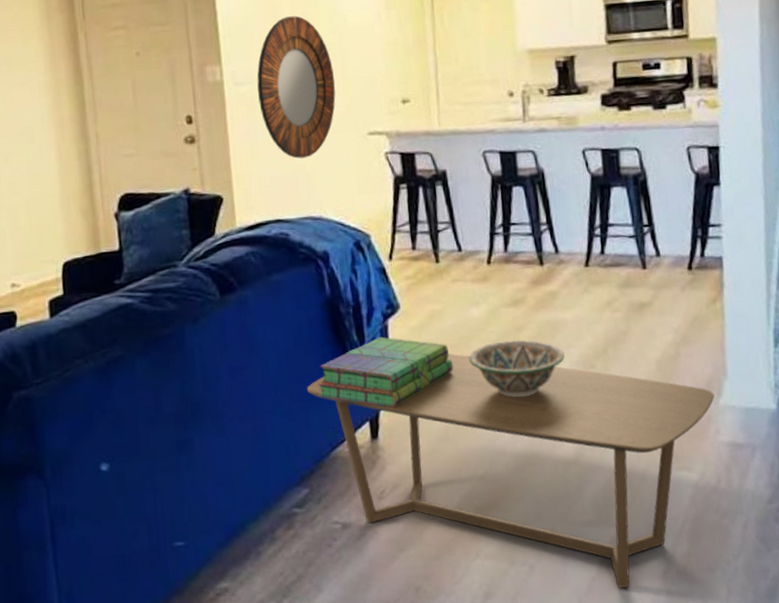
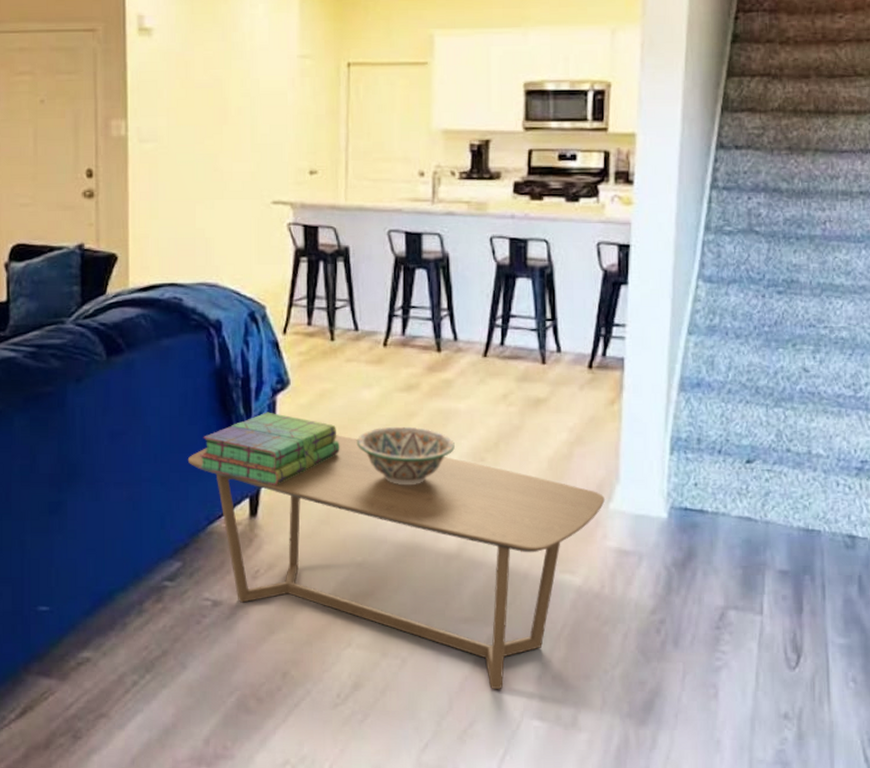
home mirror: present [257,16,336,159] -> none [162,75,242,222]

